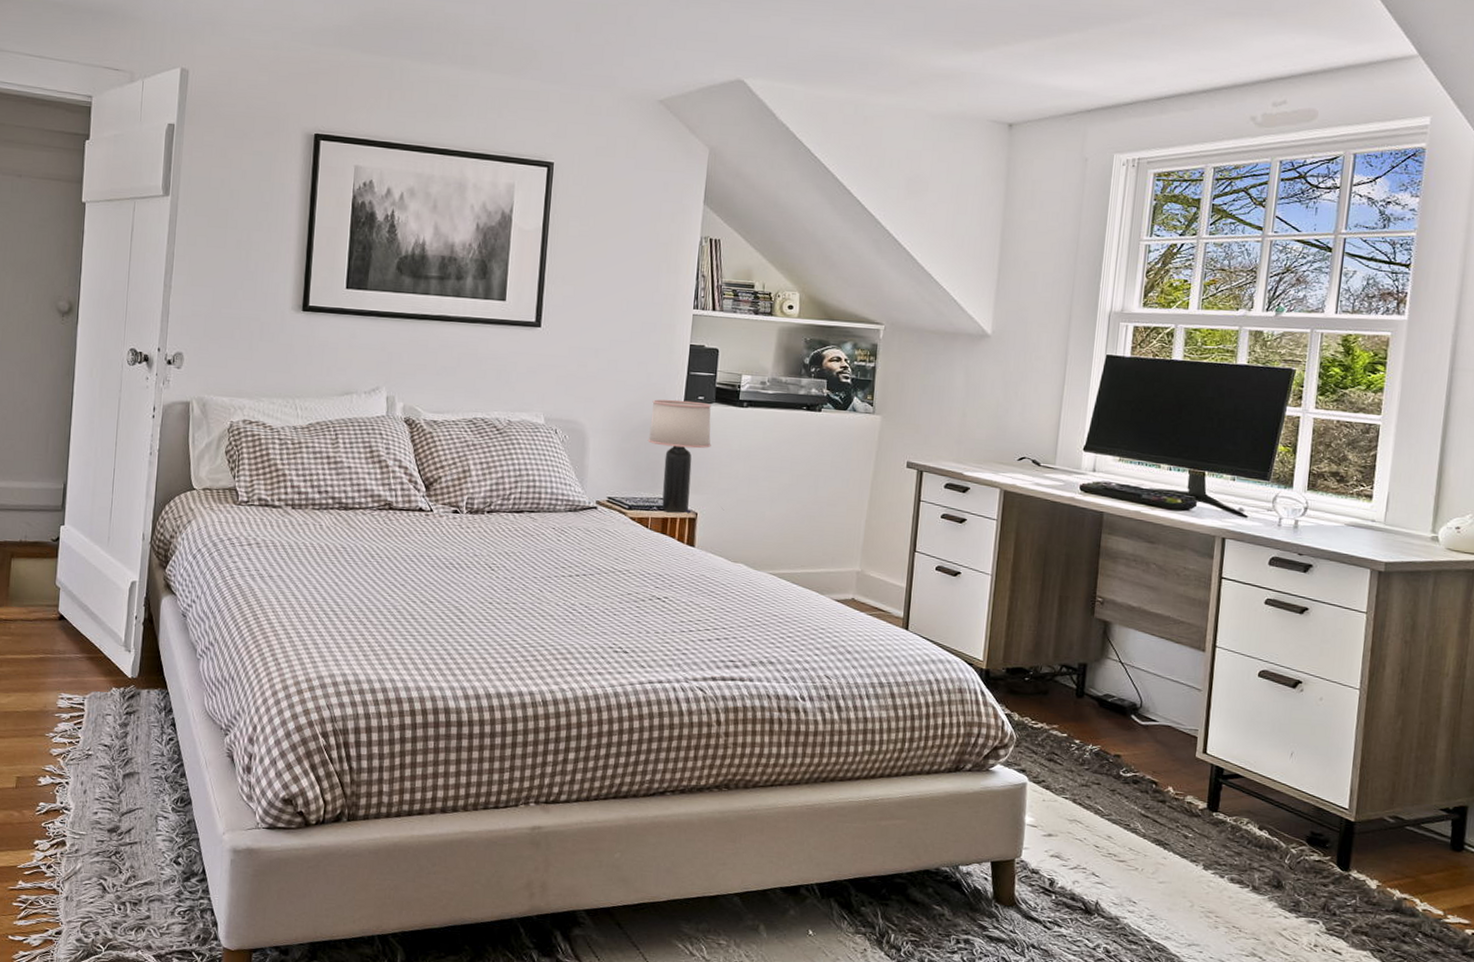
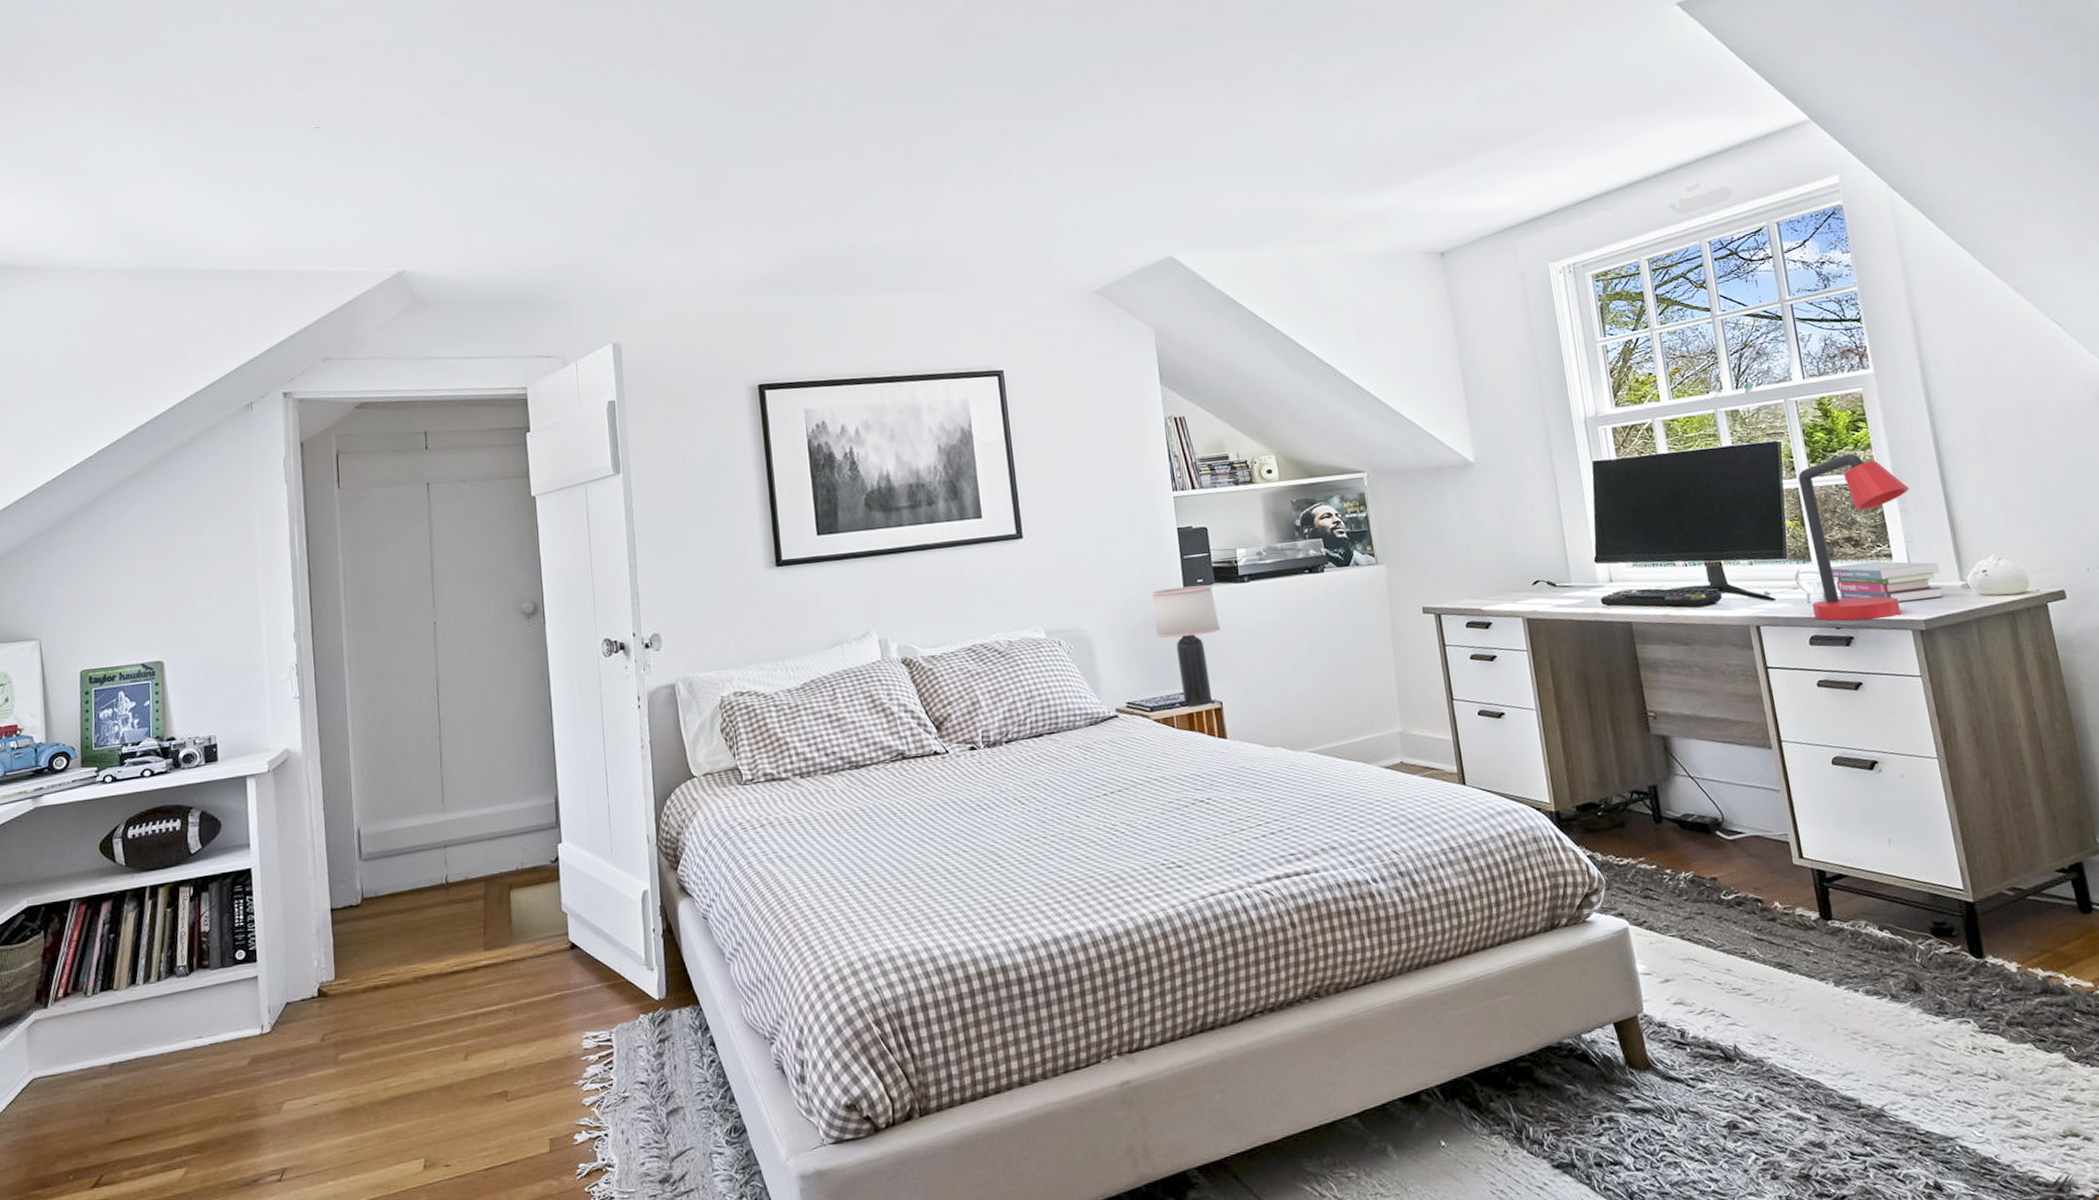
desk lamp: none [1280,393,1409,554] -> present [1798,453,1909,622]
books: none [1309,496,1416,545] -> present [1831,561,1943,602]

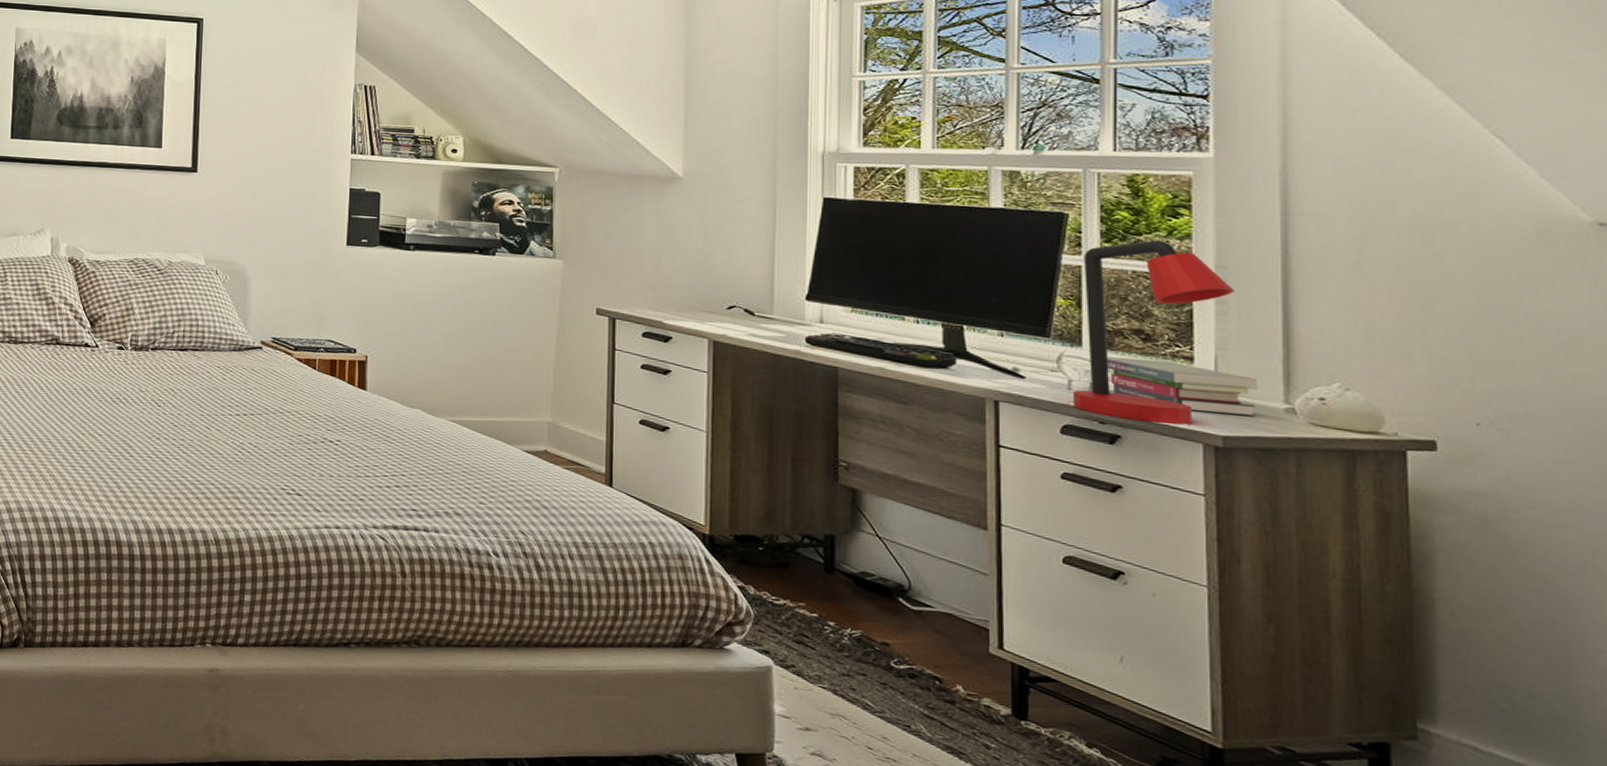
table lamp: present [1151,585,1221,707] -> none [311,242,378,357]

